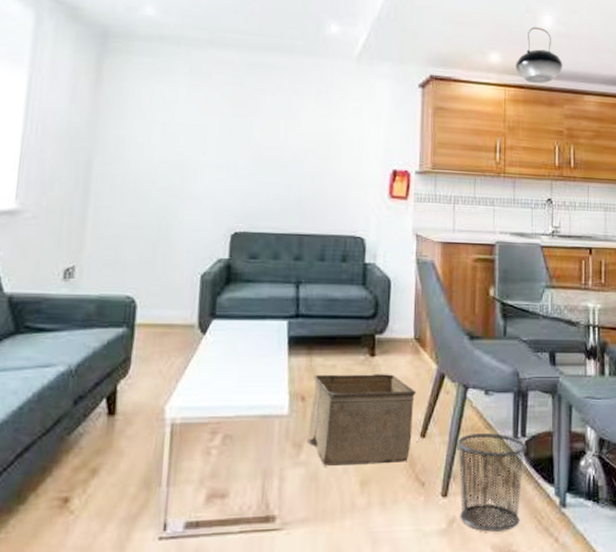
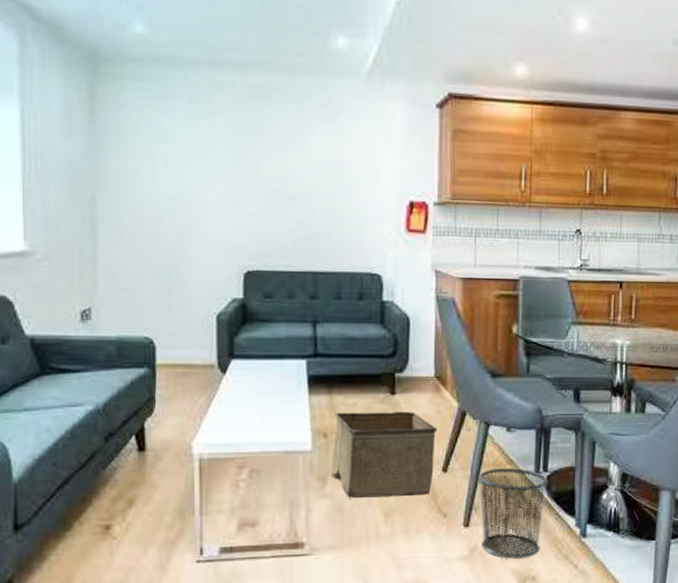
pendant light: present [516,27,563,84] -> none [544,31,598,100]

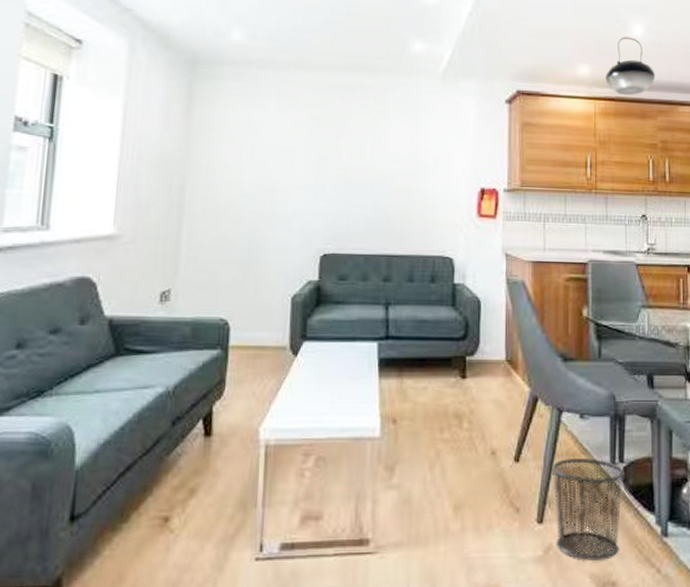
storage bin: present [330,412,437,499] -> none [398,396,509,491]
pendant light: none [544,31,598,100] -> present [605,36,656,96]

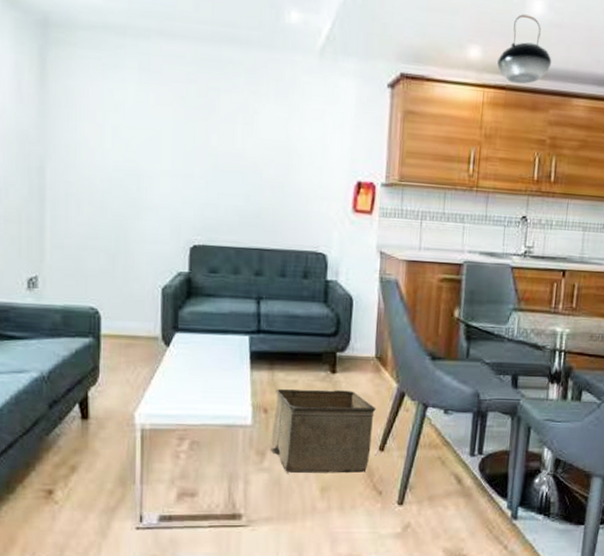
storage bin: none [398,396,509,491] -> present [269,388,376,474]
waste bin: present [552,458,625,560] -> none [414,449,483,537]

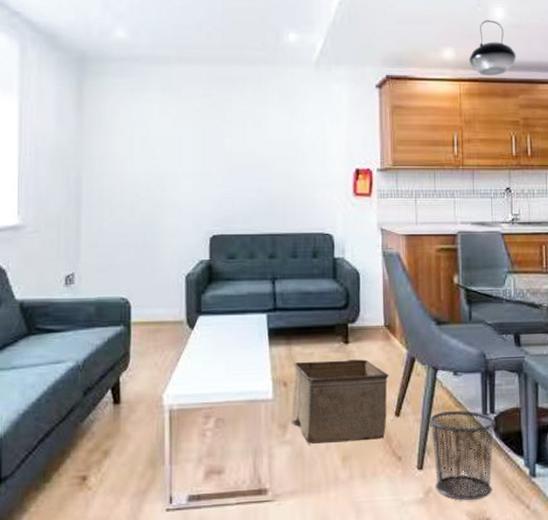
waste bin: none [414,449,483,537] -> present [430,411,496,500]

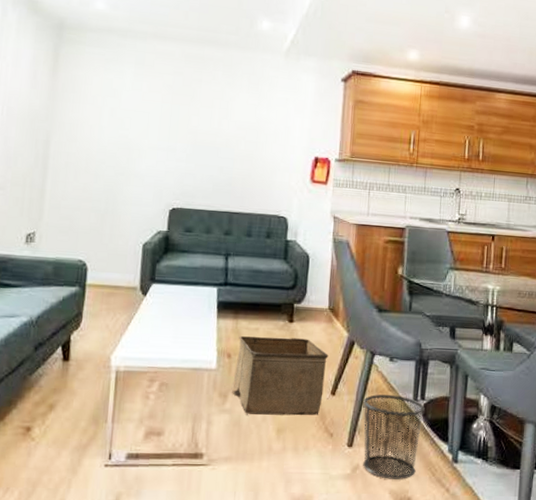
pendant light: present [469,20,516,76] -> none [432,26,477,81]

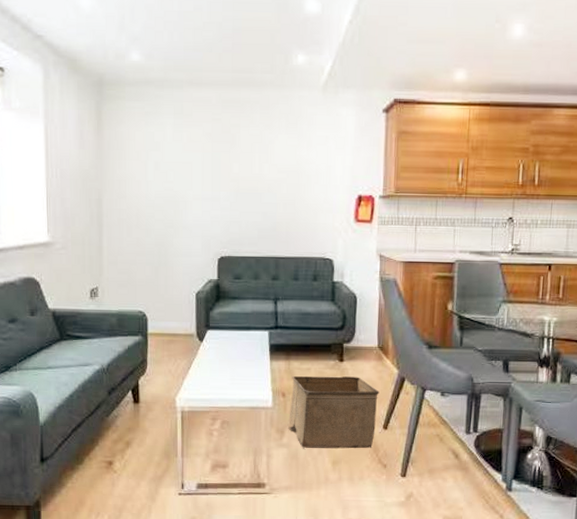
waste bin: present [363,394,425,479] -> none [415,428,478,507]

